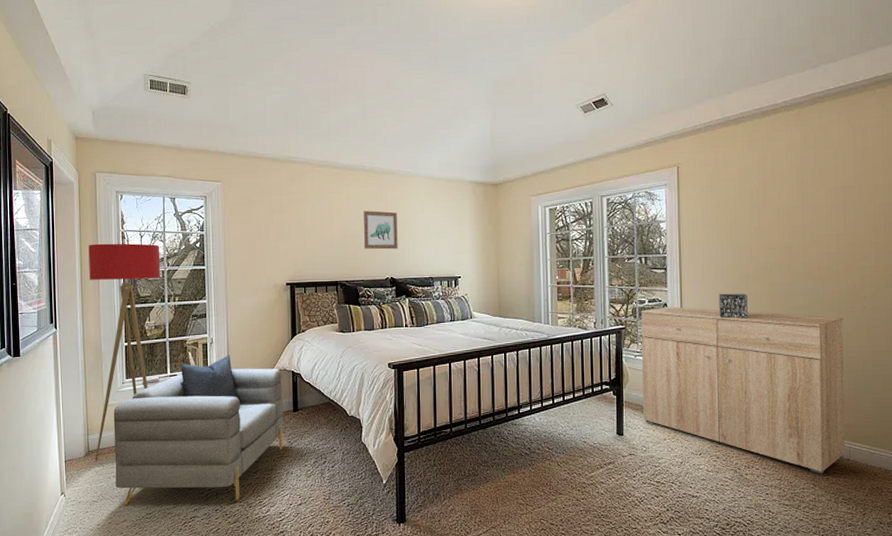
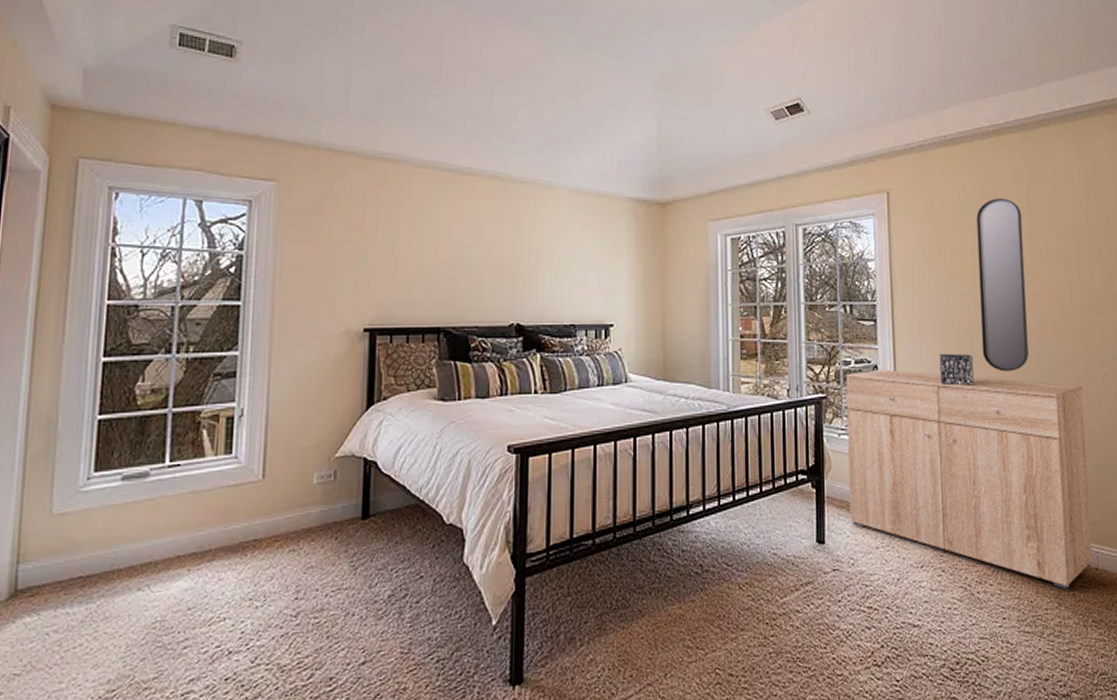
floor lamp: present [88,243,161,461] -> none [25,263,172,607]
armchair: present [113,354,284,506] -> none [57,432,348,679]
wall art: present [362,211,398,250] -> none [480,231,529,285]
home mirror: none [754,166,797,307] -> present [976,197,1029,372]

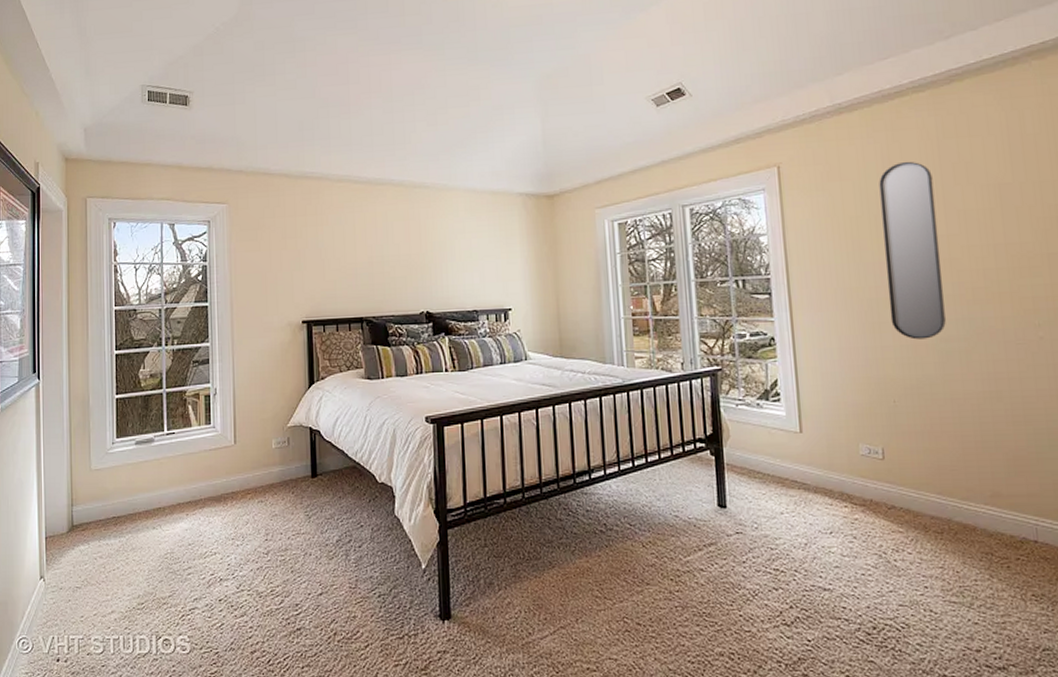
dresser: present [846,369,1093,590] -> none [741,341,1031,561]
decorative box: present [939,353,974,386] -> none [842,323,883,355]

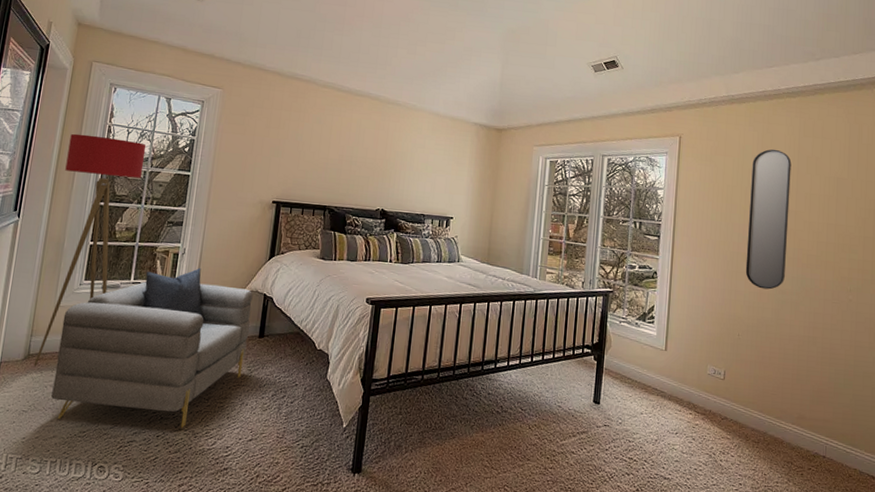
floor lamp: none [77,278,158,538] -> present [33,133,147,366]
armchair: none [101,407,300,593] -> present [51,267,253,428]

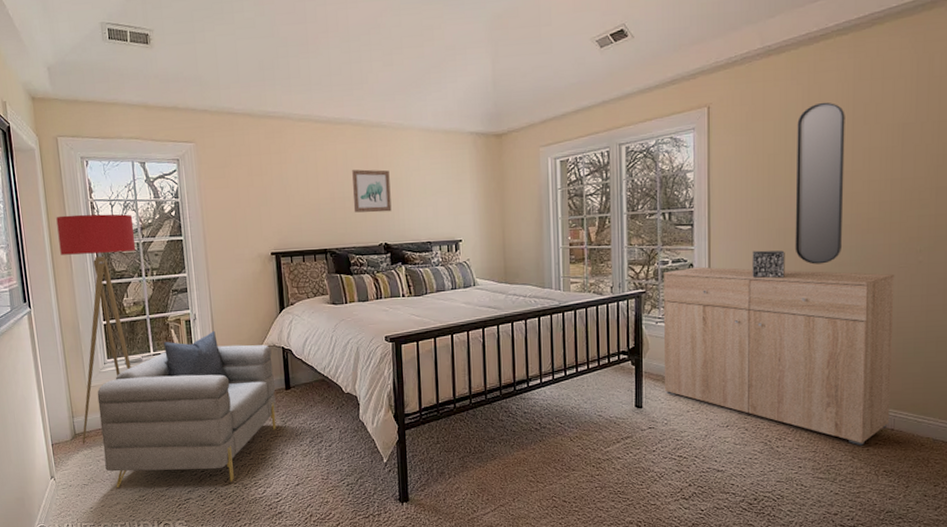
wall art: none [358,138,397,181] -> present [351,169,392,213]
dresser: none [621,275,829,470] -> present [664,266,895,446]
decorative box: none [708,268,737,297] -> present [752,250,785,279]

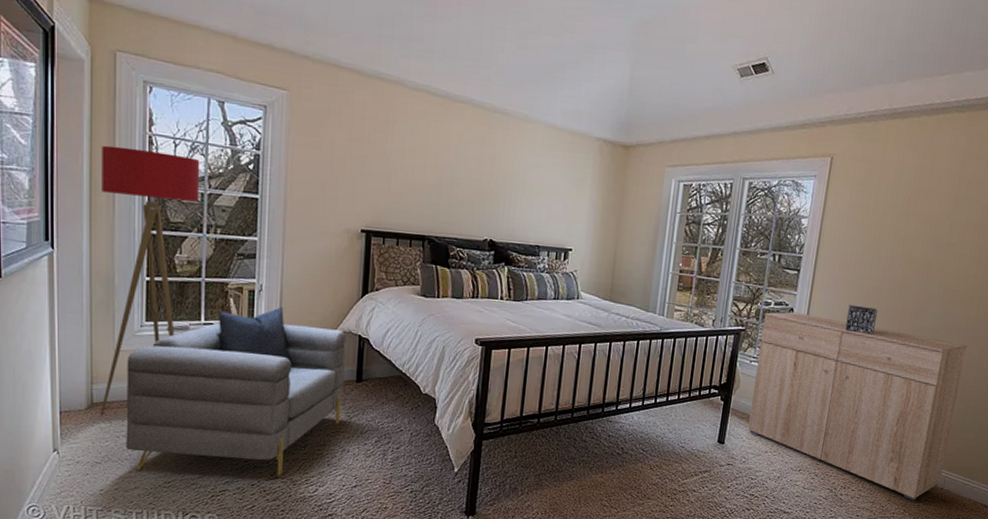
wall art: present [351,169,392,213] -> none [461,155,506,207]
home mirror: present [795,102,845,265] -> none [886,172,951,327]

